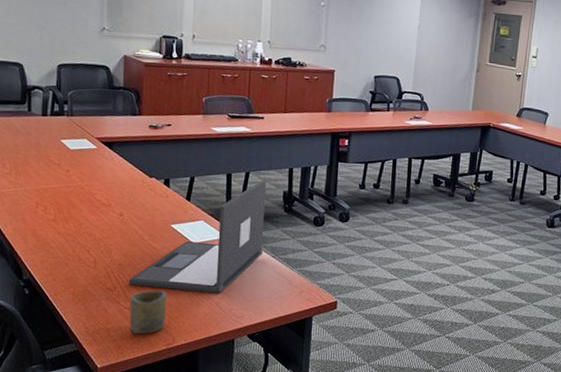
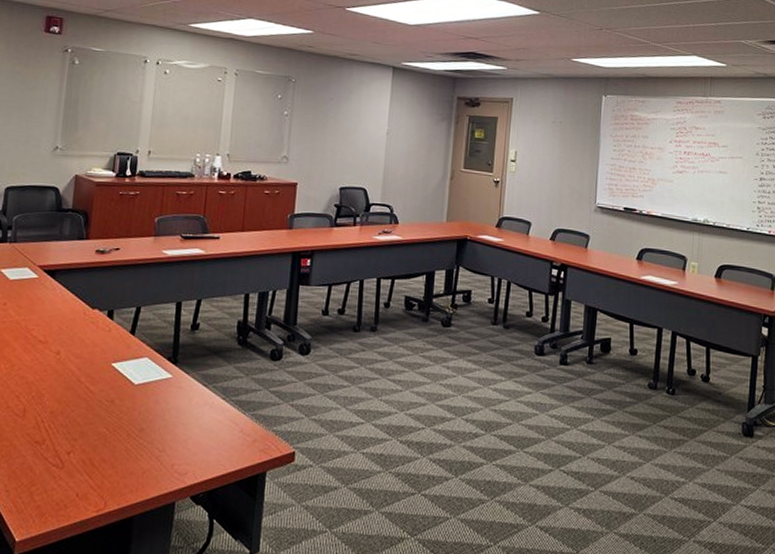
laptop: present [128,178,267,293] -> none [59,306,220,445]
cup: present [129,290,167,334] -> none [56,443,101,497]

